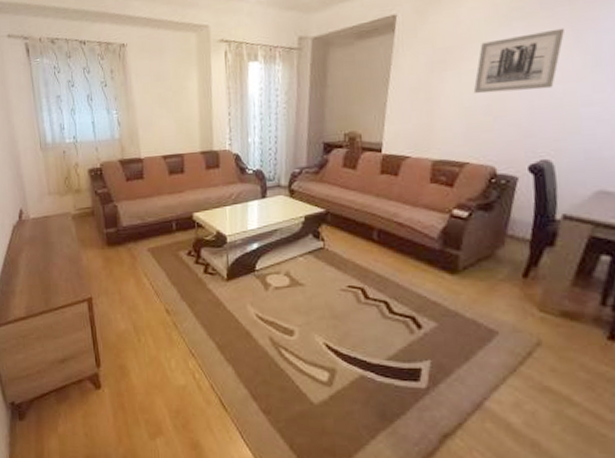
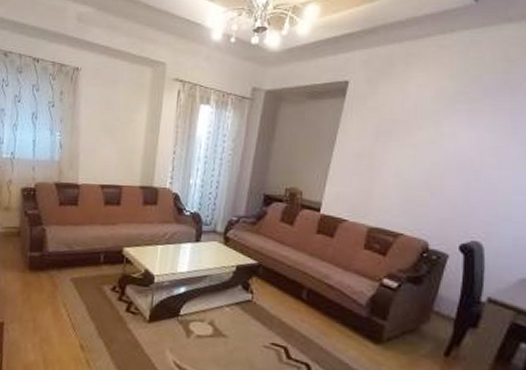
wall art: present [473,28,566,94] -> none [414,117,505,173]

